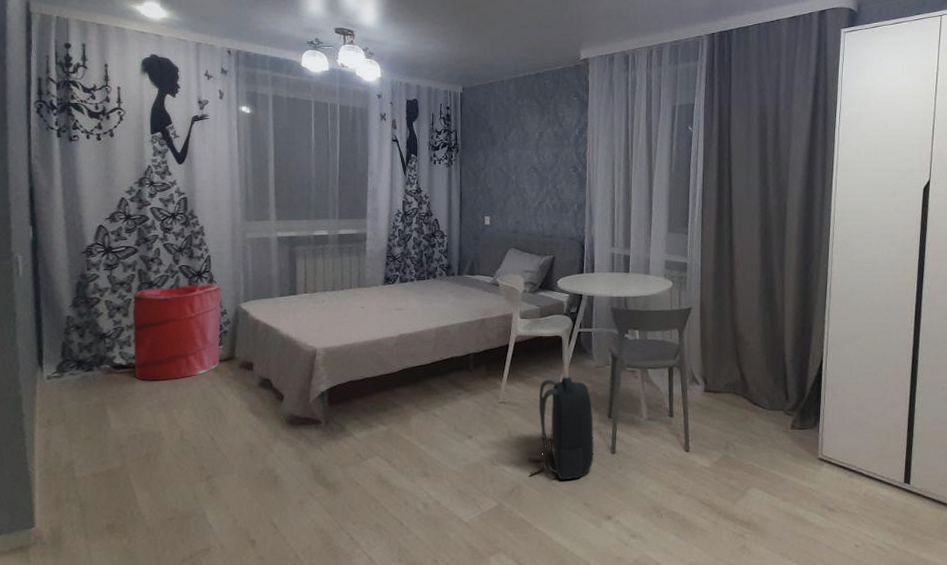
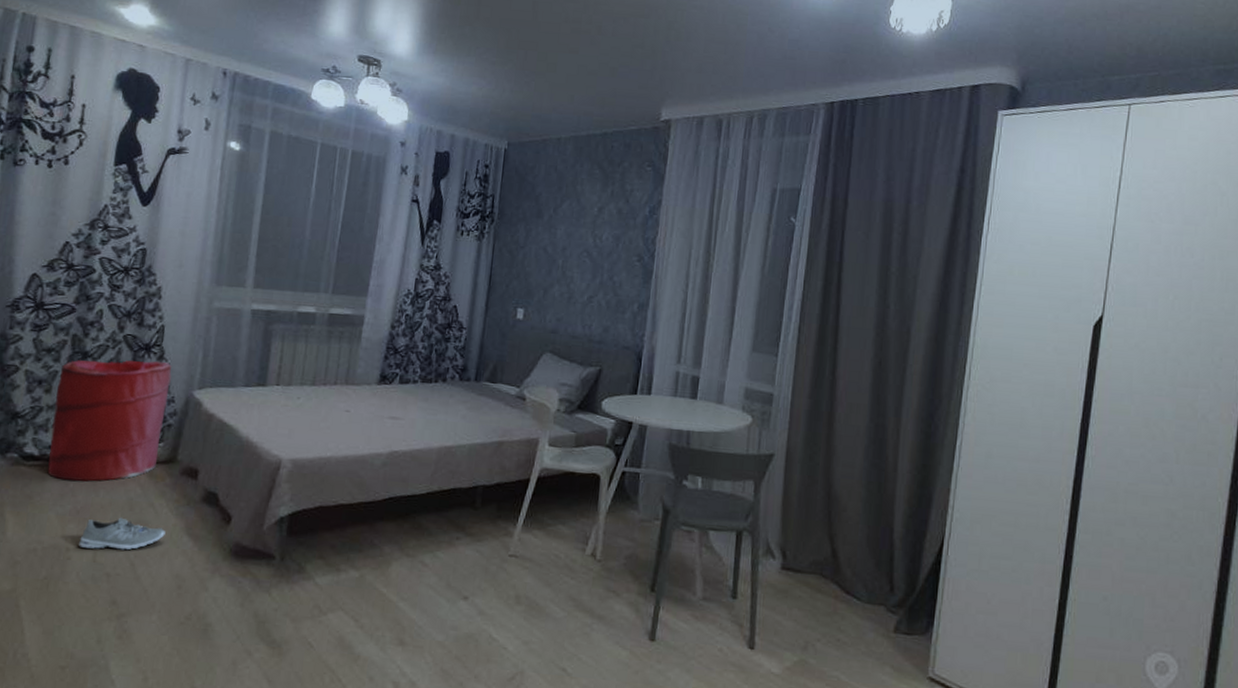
sneaker: none [168,404,234,430] -> present [79,517,166,551]
backpack: present [528,377,595,480] -> none [538,529,631,671]

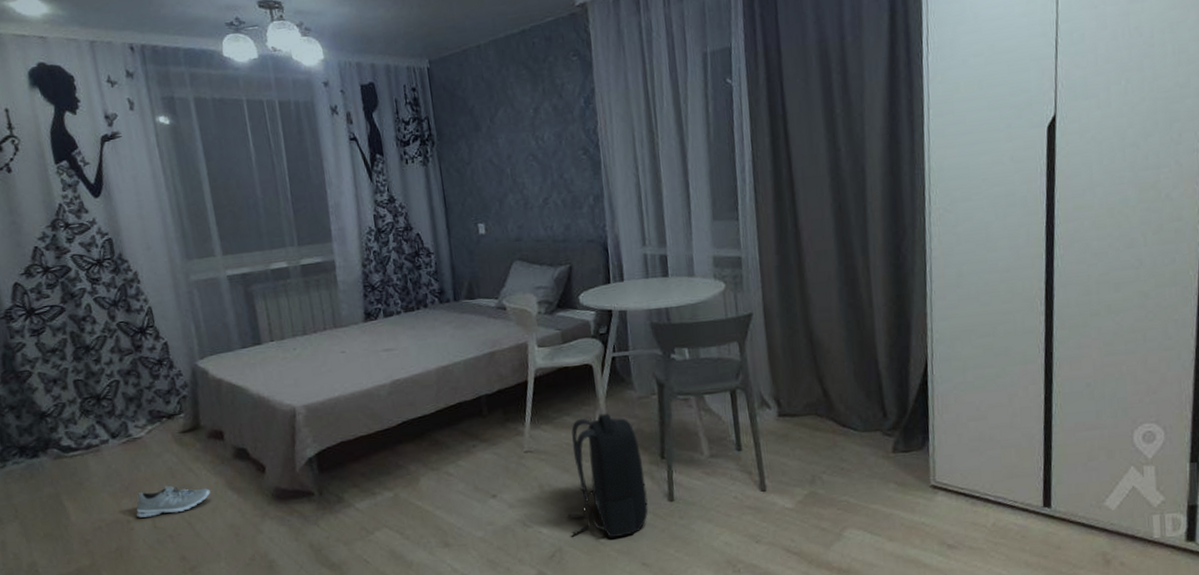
laundry hamper: present [47,360,172,482] -> none [70,340,183,464]
backpack: none [538,529,631,671] -> present [567,413,648,538]

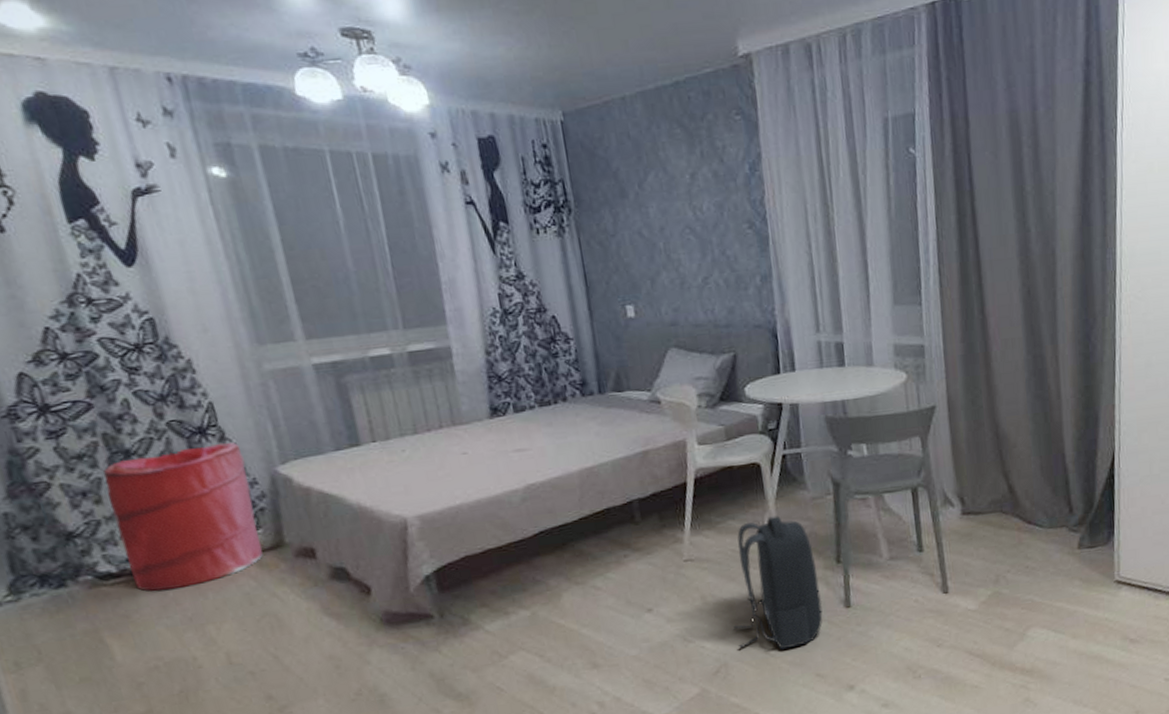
laundry hamper: none [70,340,183,464] -> present [103,442,263,592]
sneaker: present [136,485,211,518] -> none [204,614,302,654]

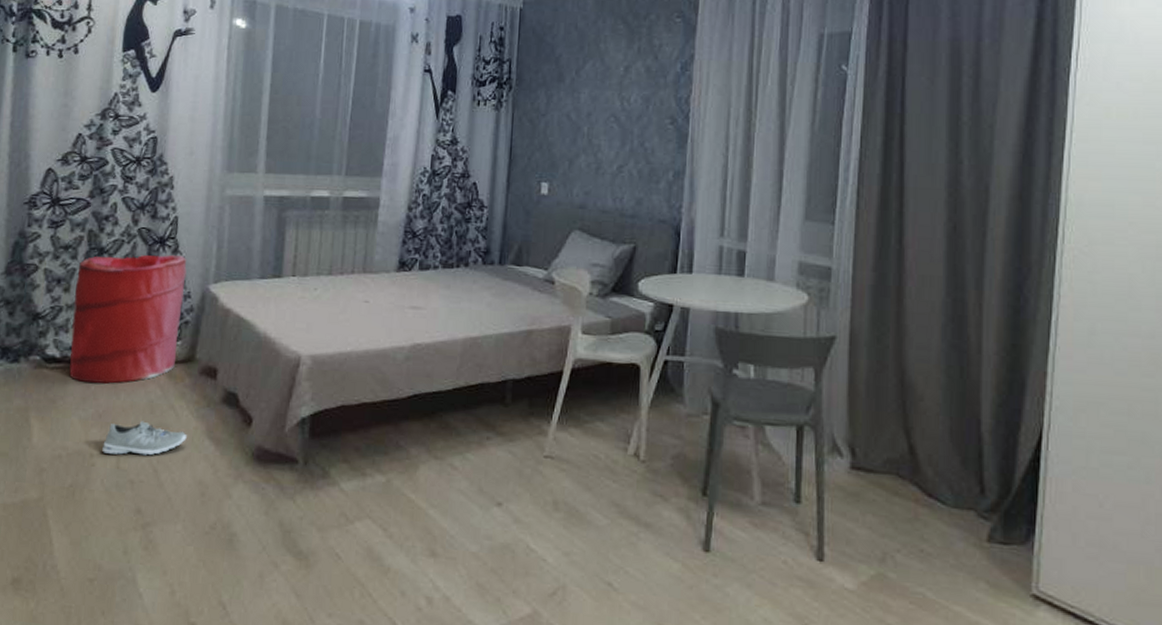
sneaker: none [204,614,302,654] -> present [102,421,187,456]
backpack: present [733,515,823,650] -> none [580,426,680,586]

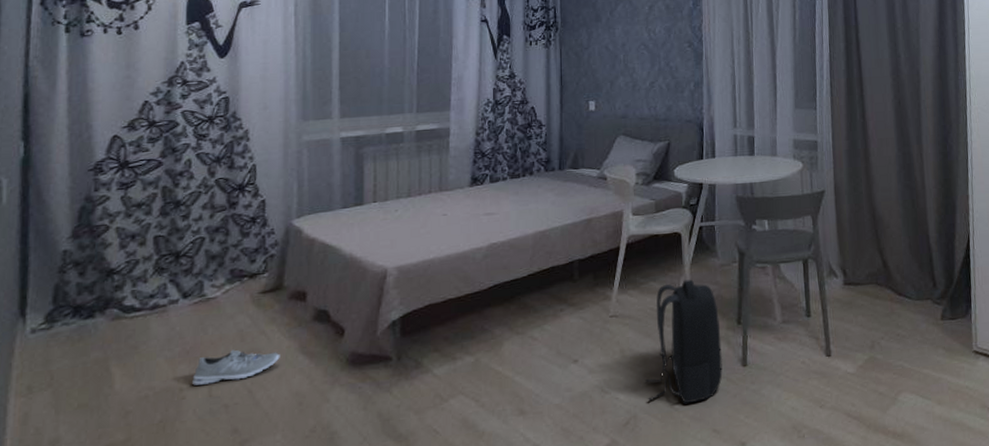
laundry hamper: present [69,254,187,384] -> none [150,198,268,325]
backpack: none [580,426,680,586] -> present [645,279,723,404]

